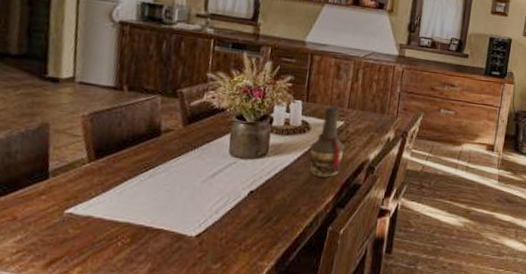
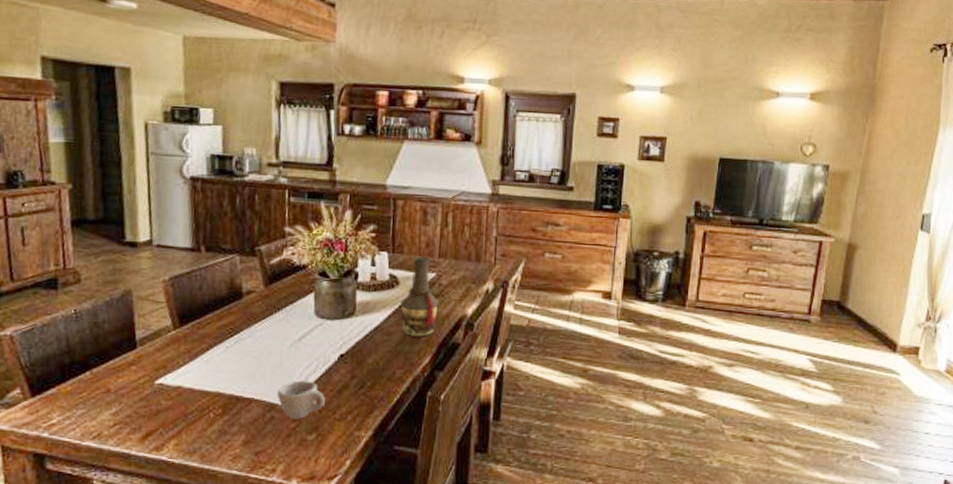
cup: none [186,213,233,249] -> present [276,380,325,419]

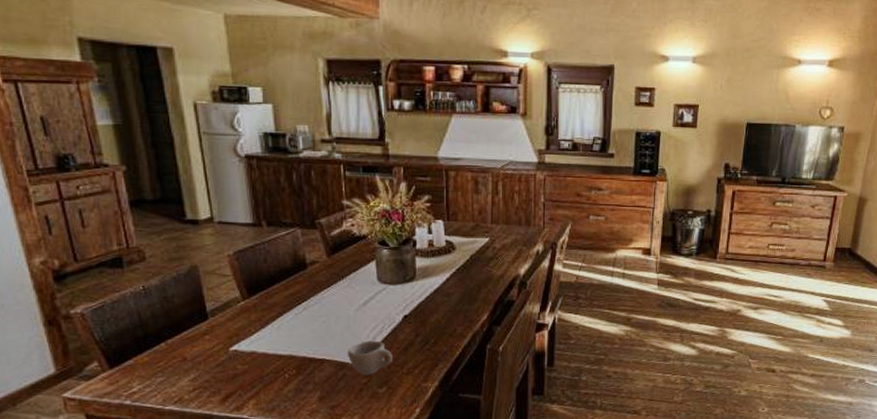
bottle: present [400,256,439,337] -> none [457,223,493,296]

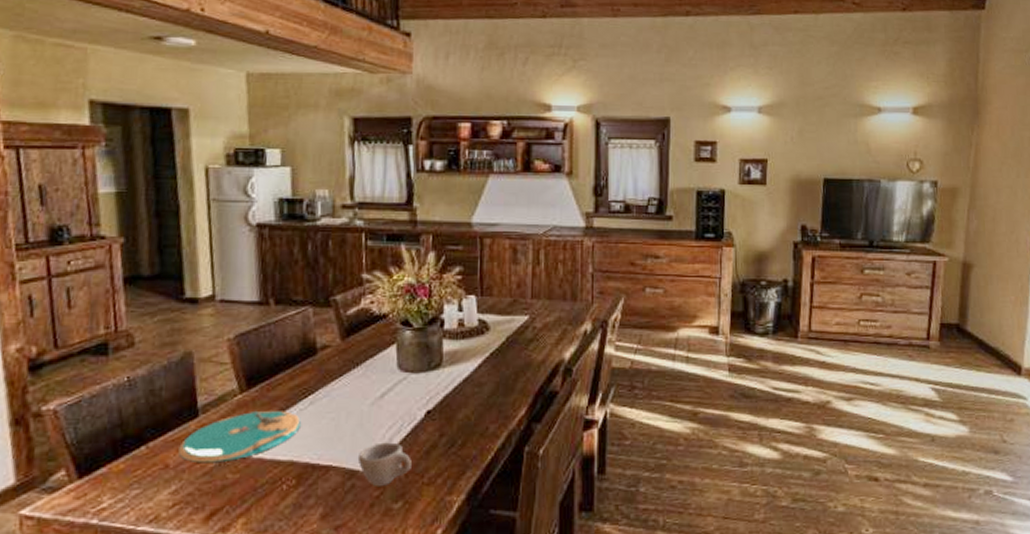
plate: none [194,315,297,356] -> present [178,411,301,462]

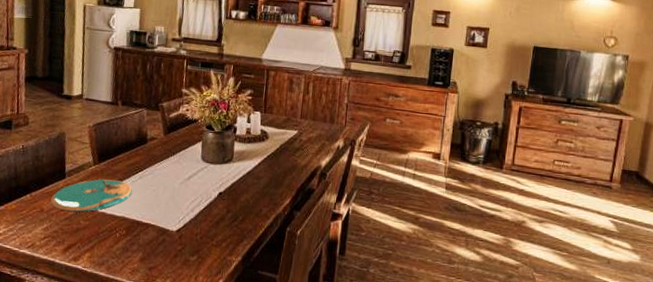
cup: present [357,442,412,486] -> none [168,211,206,243]

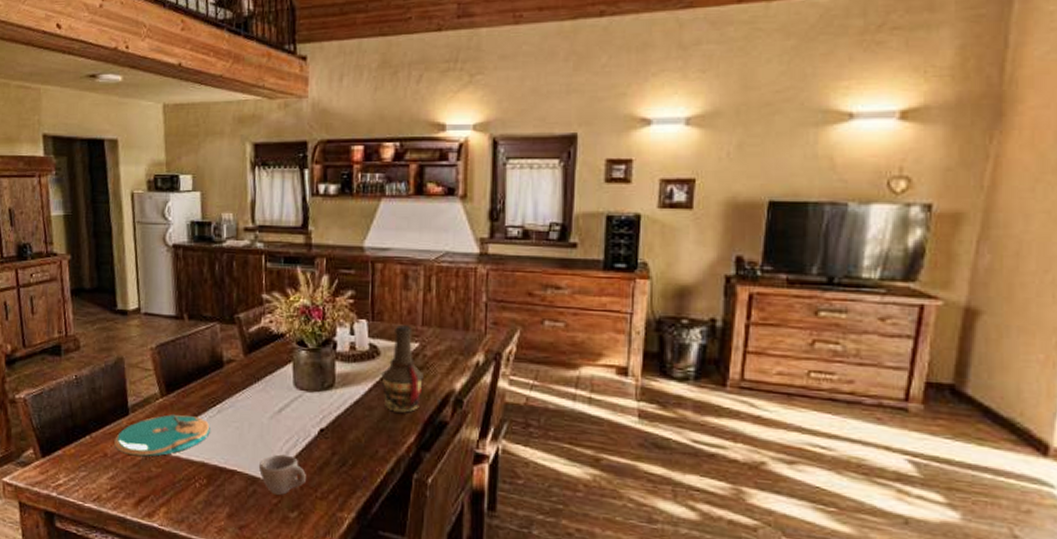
cup: none [168,211,206,243] -> present [258,454,306,495]
bottle: none [268,117,299,182] -> present [381,324,424,413]

